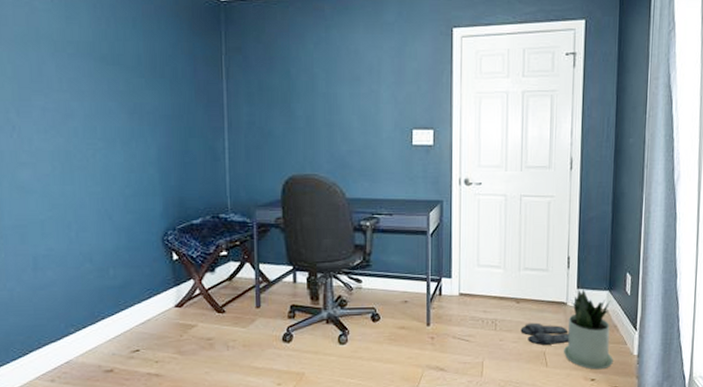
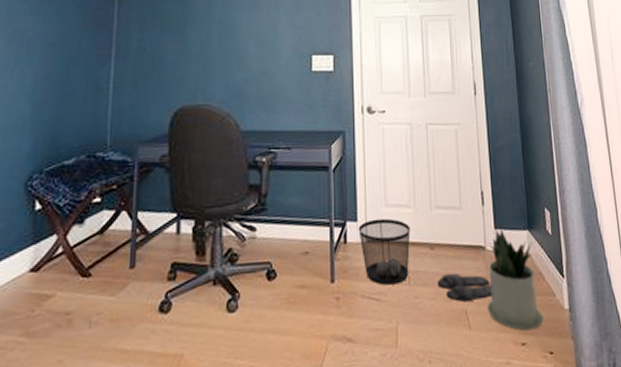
waste bin: none [452,276,500,330] -> present [358,218,411,285]

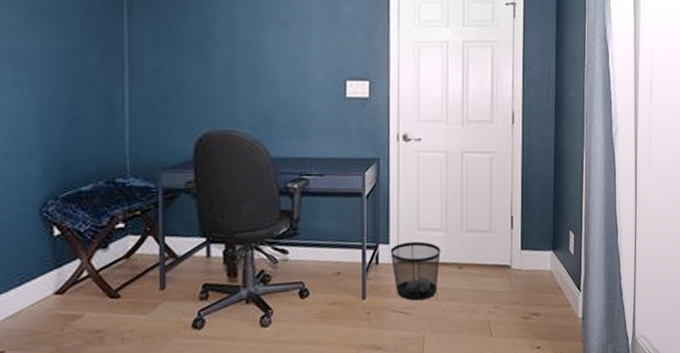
slippers: present [437,273,493,302] -> none [463,289,514,313]
planter: present [486,229,544,331] -> none [508,250,558,337]

